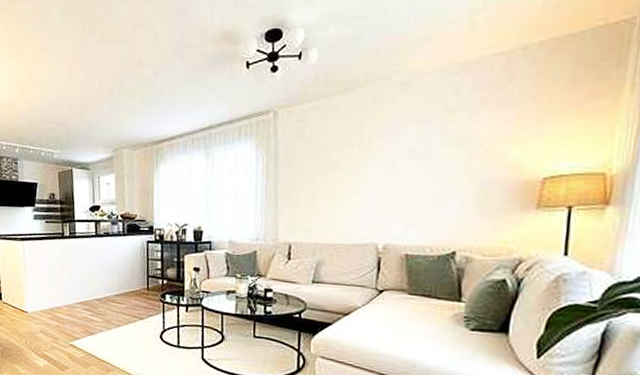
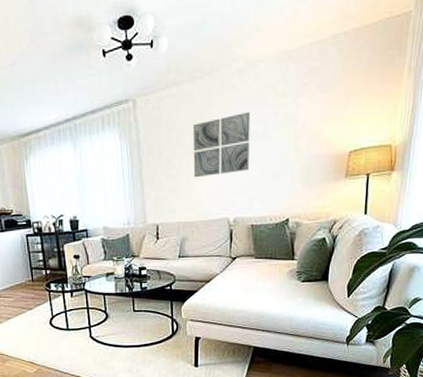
wall art: none [337,127,412,196] -> present [192,111,251,178]

